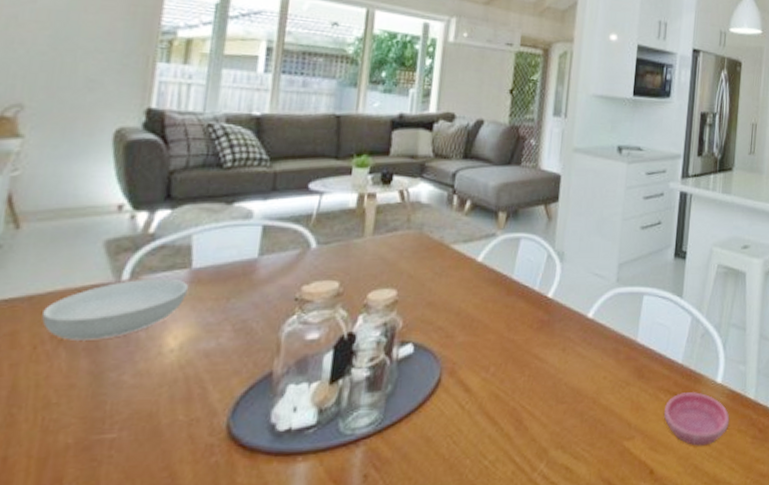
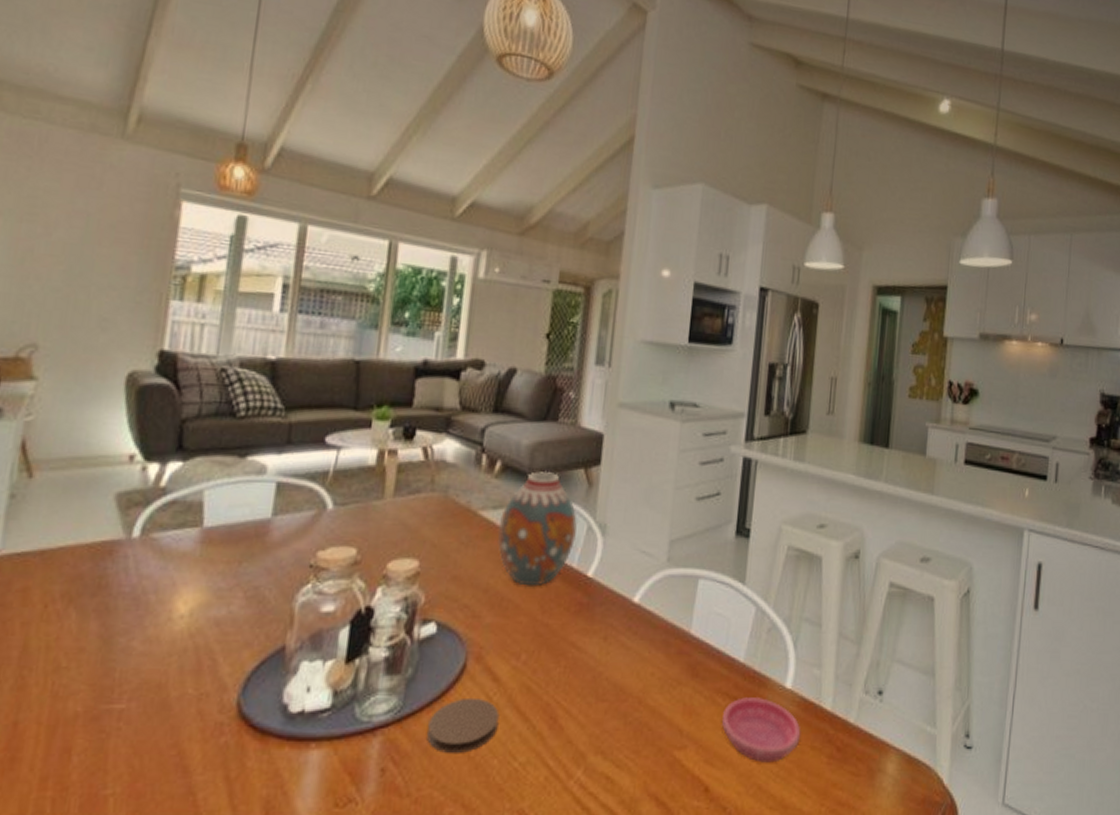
serving bowl: present [42,278,189,340] -> none [53,536,200,601]
coaster: none [406,407,471,458] -> present [427,697,500,754]
vase: none [468,208,540,308] -> present [498,470,579,586]

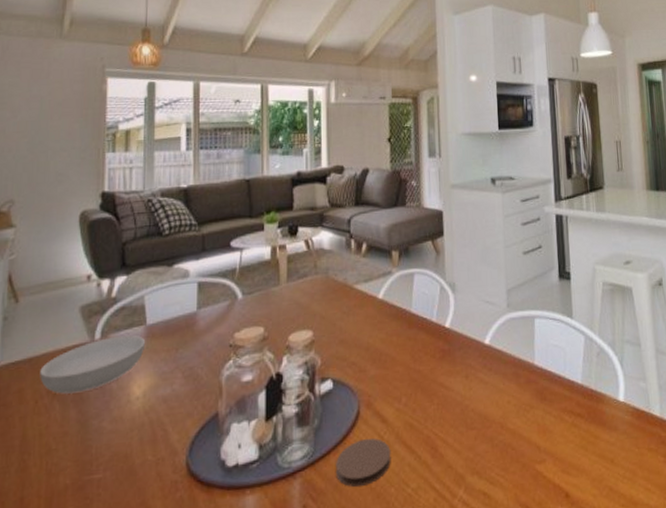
serving bowl: none [53,536,200,601] -> present [40,335,146,394]
vase: present [498,470,579,586] -> none [370,246,433,342]
saucer: present [722,697,801,763] -> none [571,412,638,467]

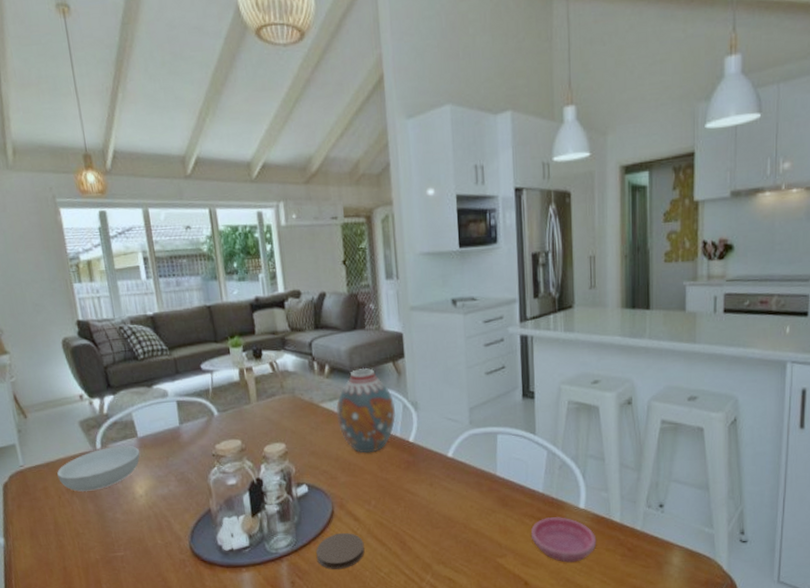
vase: none [370,246,433,342] -> present [336,367,396,454]
saucer: none [571,412,638,467] -> present [531,517,597,563]

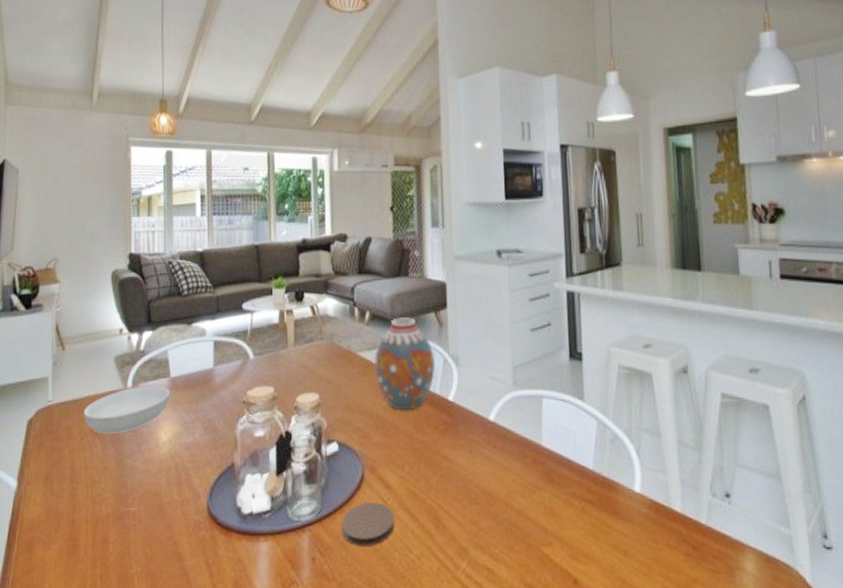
saucer: present [531,517,597,563] -> none [581,500,656,559]

